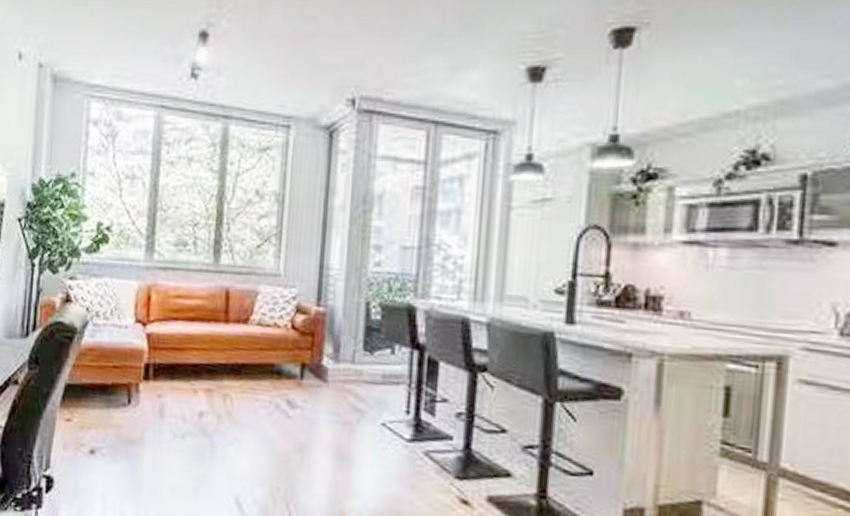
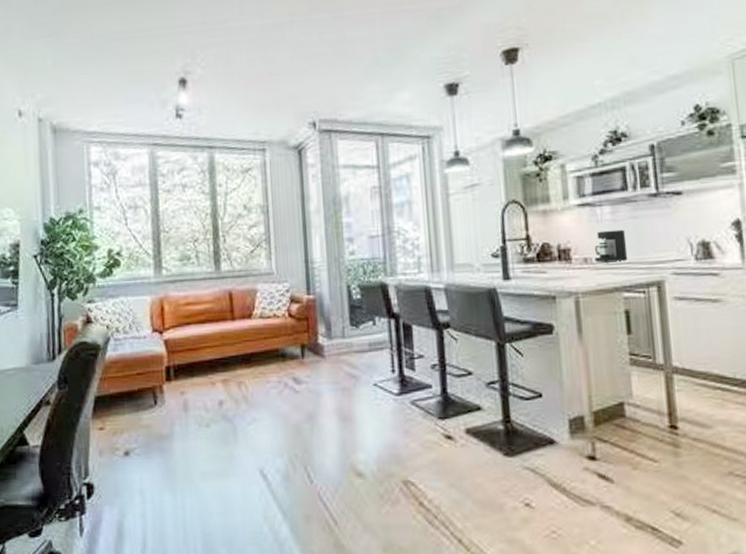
coffee maker: none [694,279,744,324] -> present [595,229,628,263]

